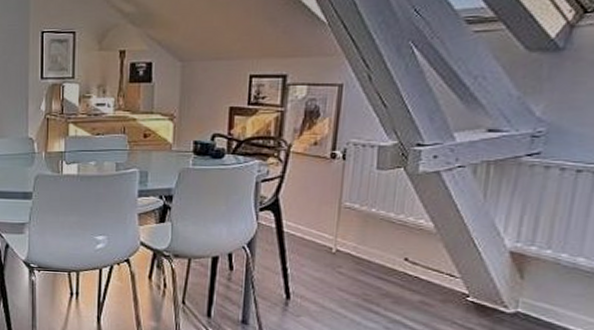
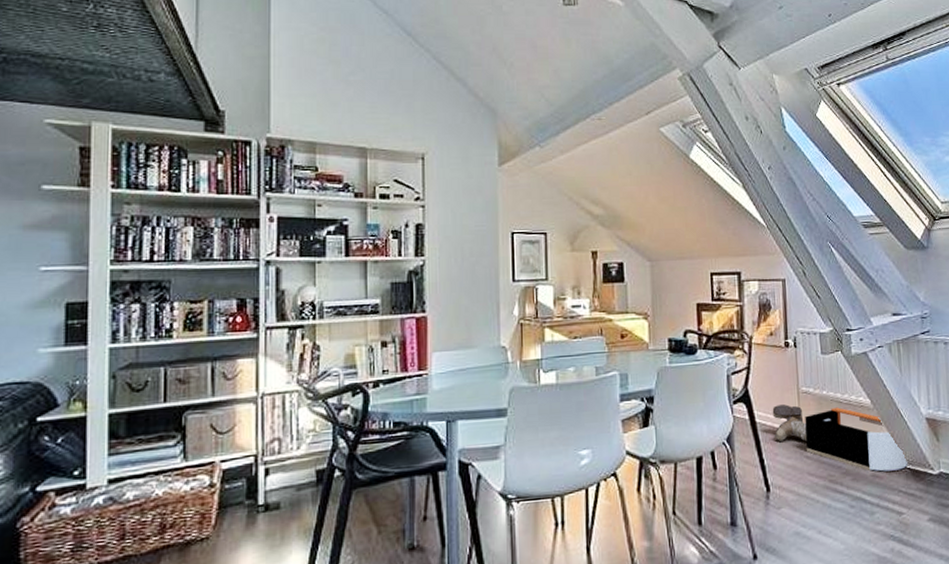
boots: none [304,217,345,257] -> present [772,404,808,442]
storage bin: none [339,227,472,302] -> present [805,407,908,472]

